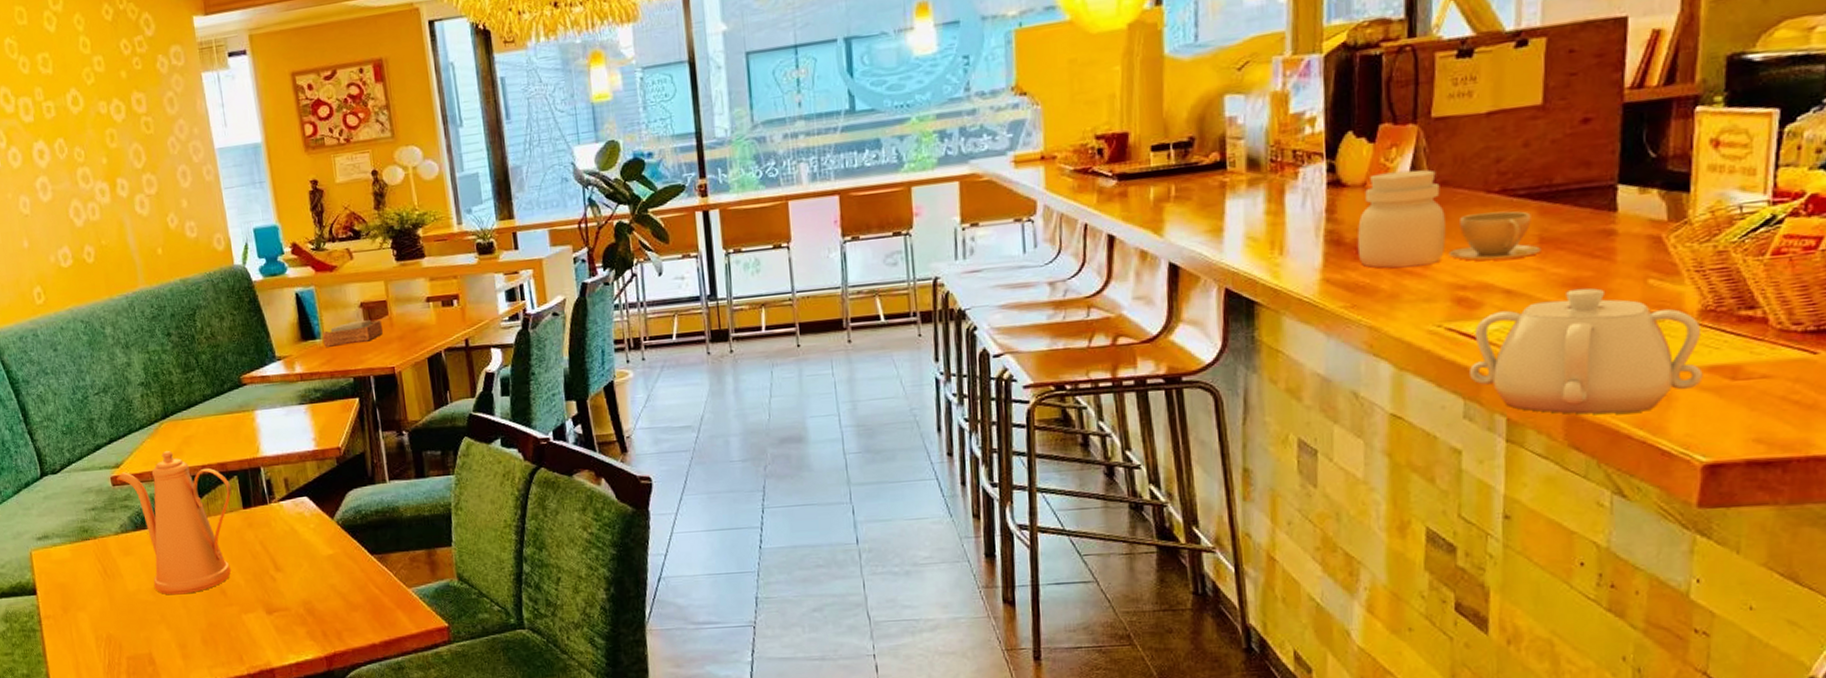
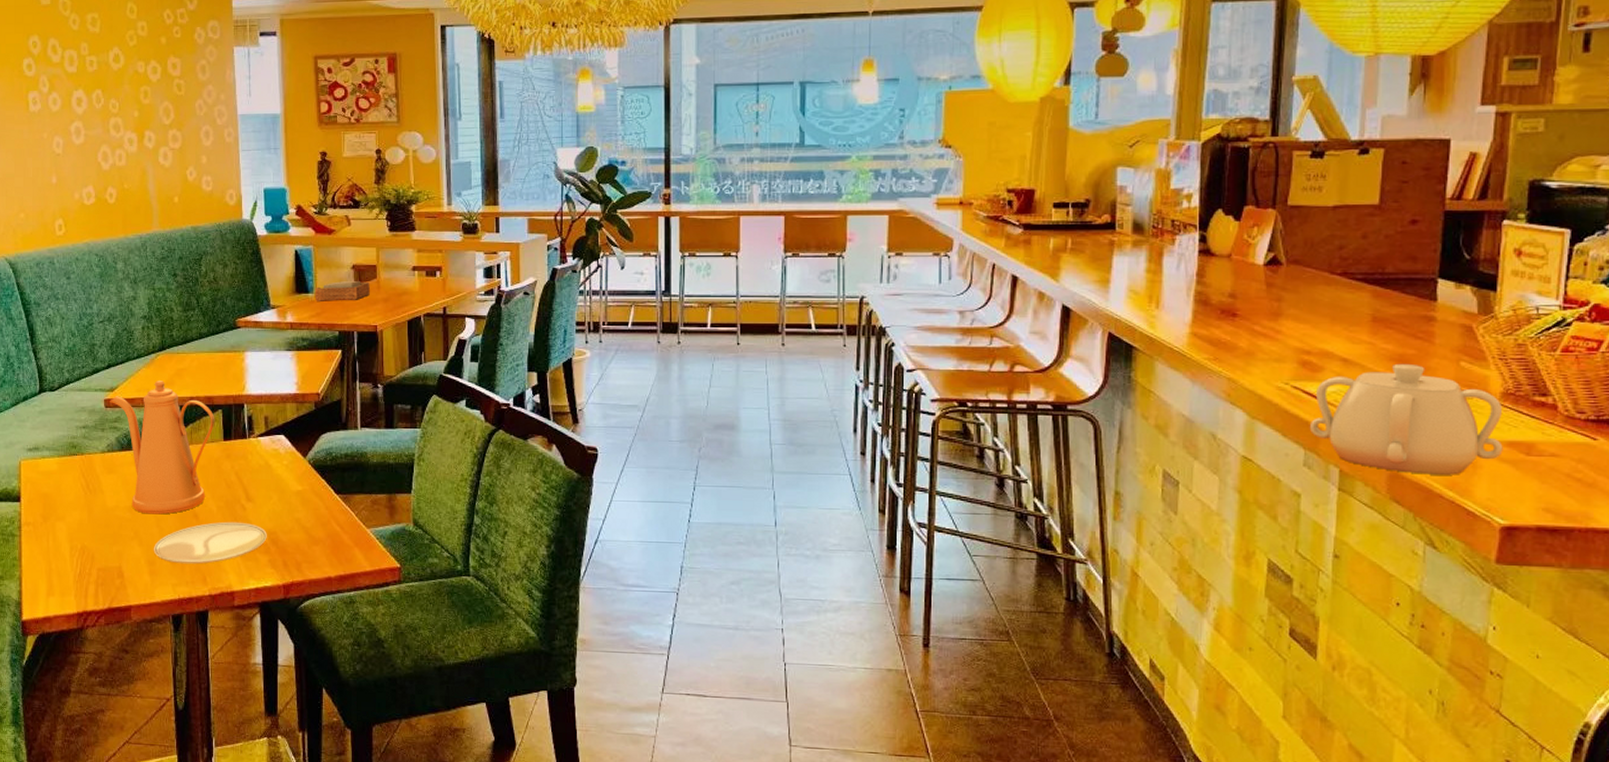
plate: none [182,594,302,645] -> present [153,521,267,565]
jar: present [1357,169,1446,269] -> none [1221,248,1295,330]
teacup: present [1448,211,1542,261] -> none [1297,291,1374,332]

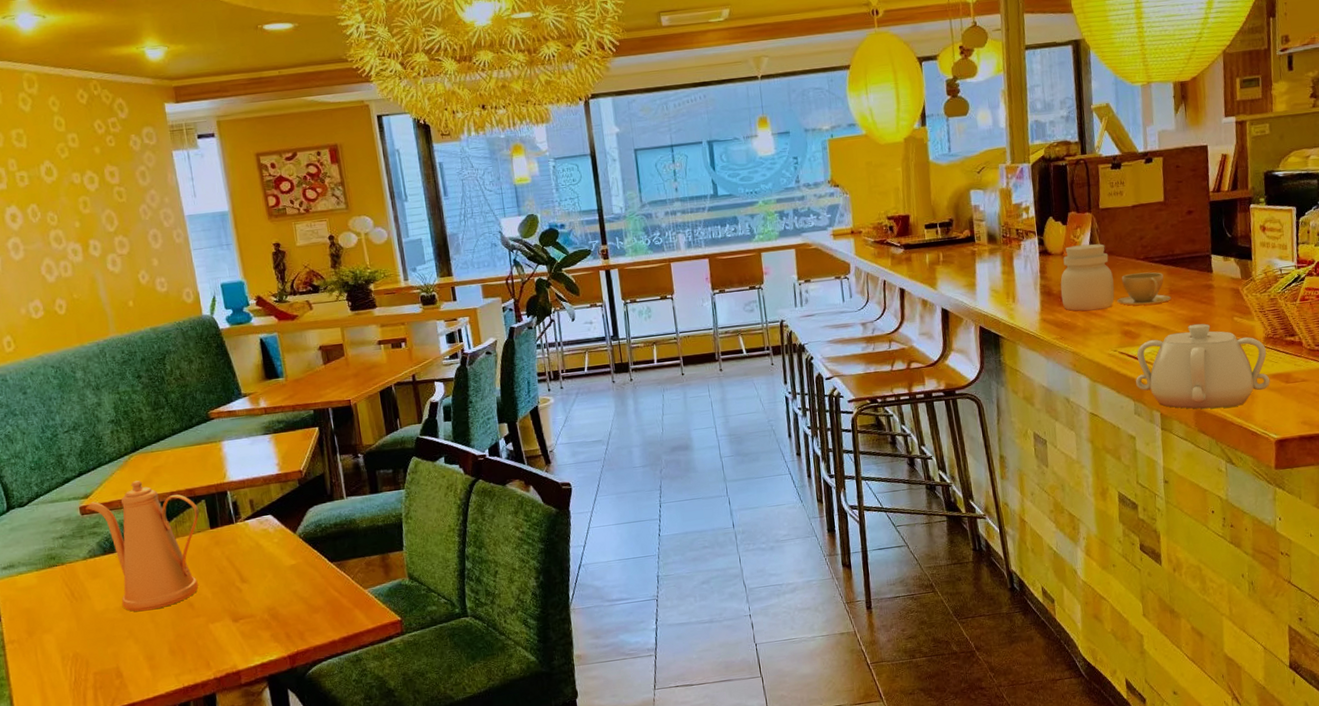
plate: present [153,521,267,565] -> none [150,603,267,654]
napkin holder: present [314,281,370,301] -> none [284,360,340,385]
jar: none [1221,248,1295,330] -> present [1060,244,1115,312]
teacup: none [1297,291,1374,332] -> present [1117,272,1172,306]

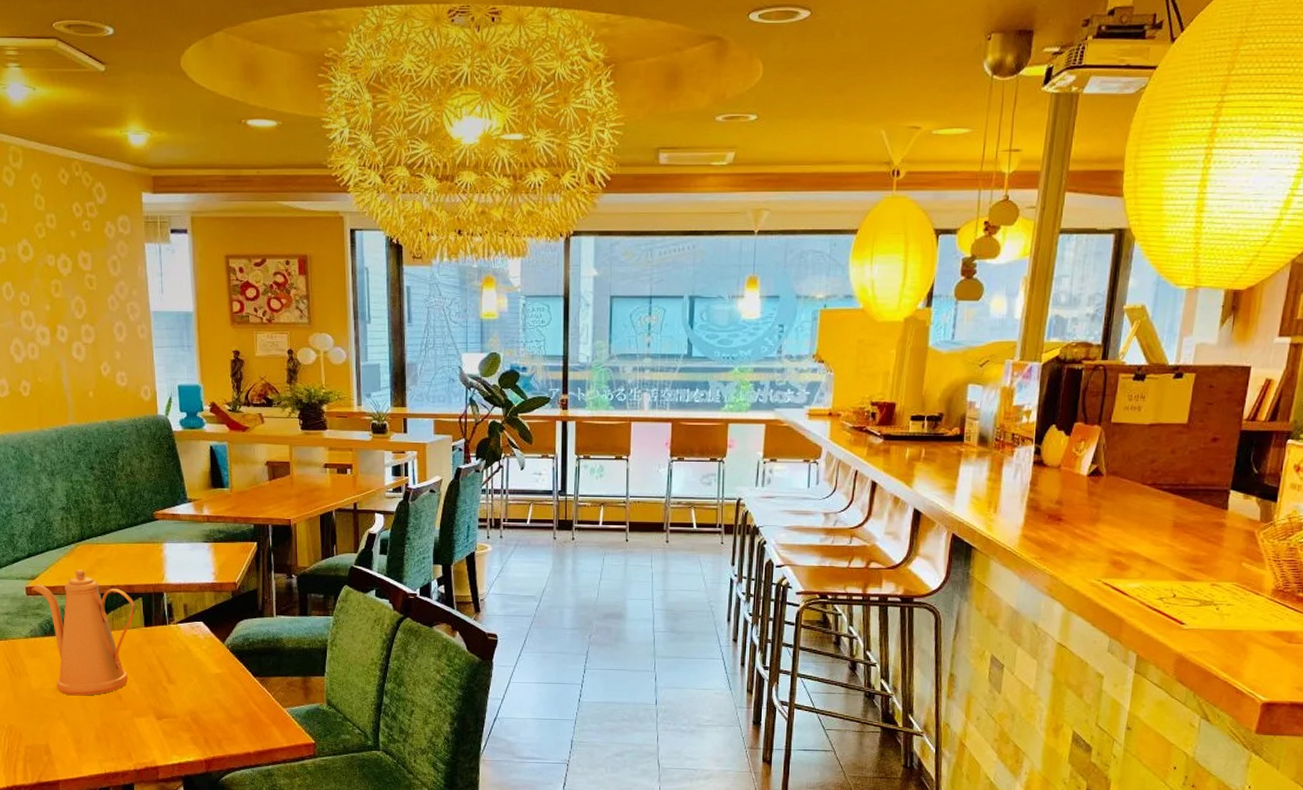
jar: present [1060,244,1115,312] -> none [1048,460,1112,534]
teacup: present [1117,272,1172,306] -> none [1111,499,1175,536]
sugar bowl: present [1135,323,1271,409] -> none [1115,563,1273,660]

